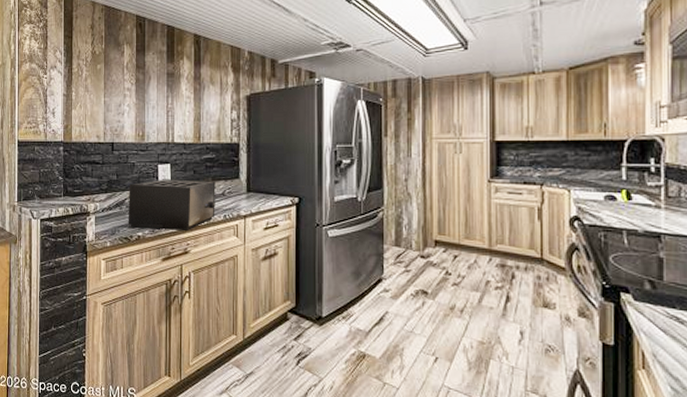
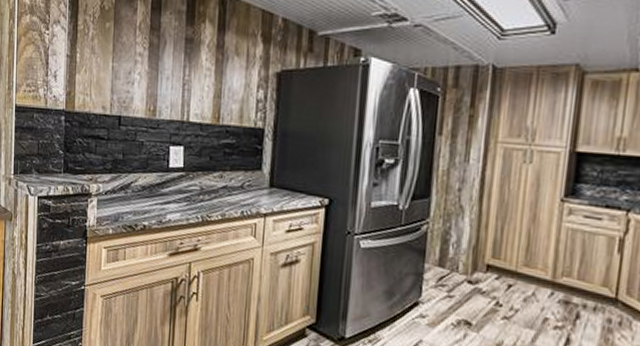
toaster: present [128,179,215,232] -> none [133,163,234,226]

